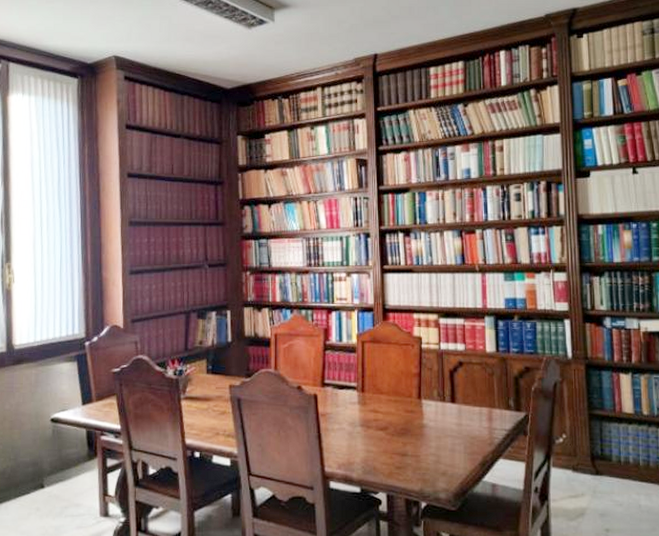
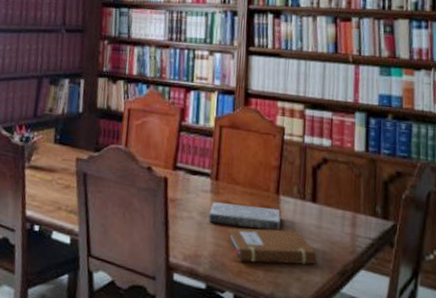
book: none [358,412,425,433] -> present [208,202,281,231]
notebook: none [377,430,460,464] -> present [227,227,318,265]

